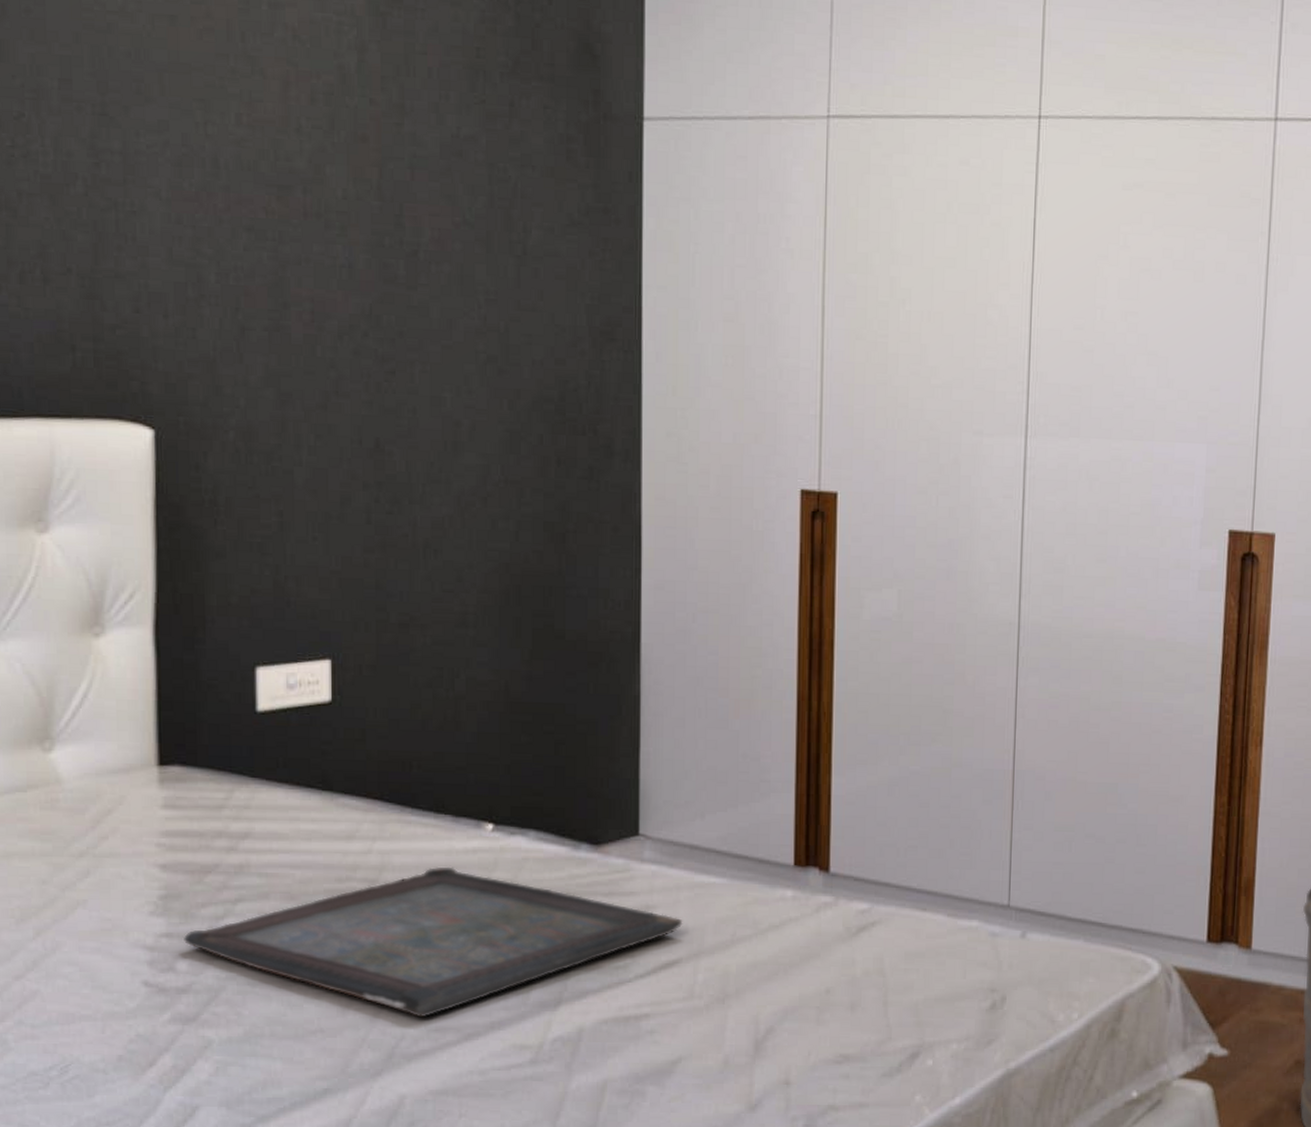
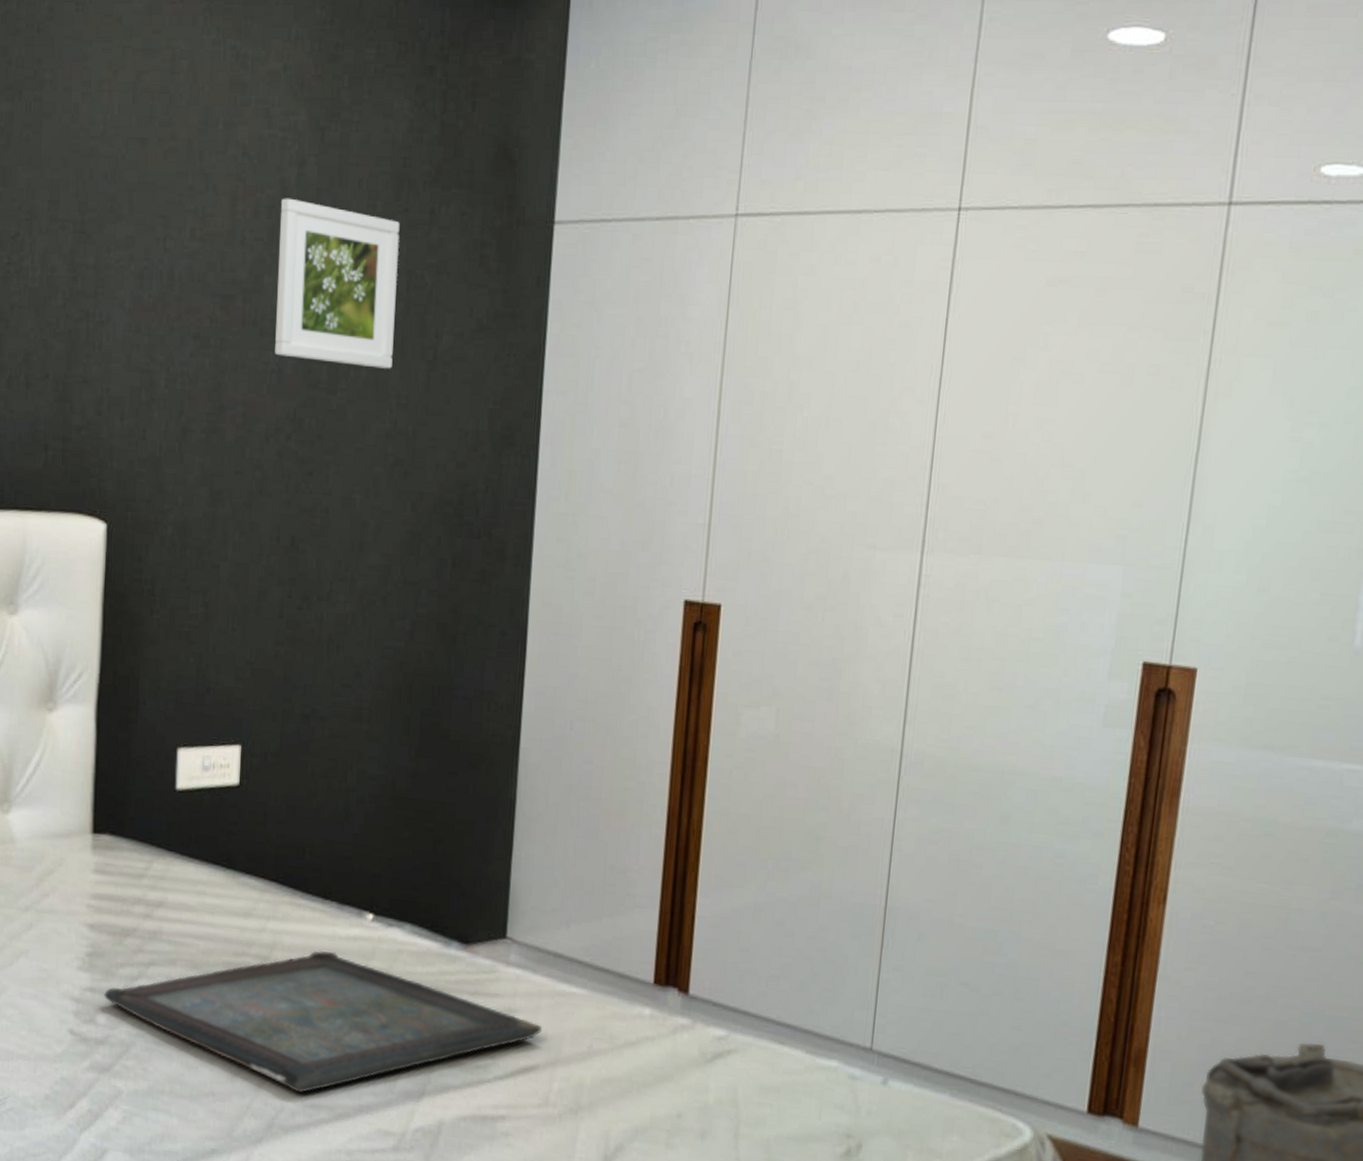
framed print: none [340,85,478,264] -> present [275,198,400,369]

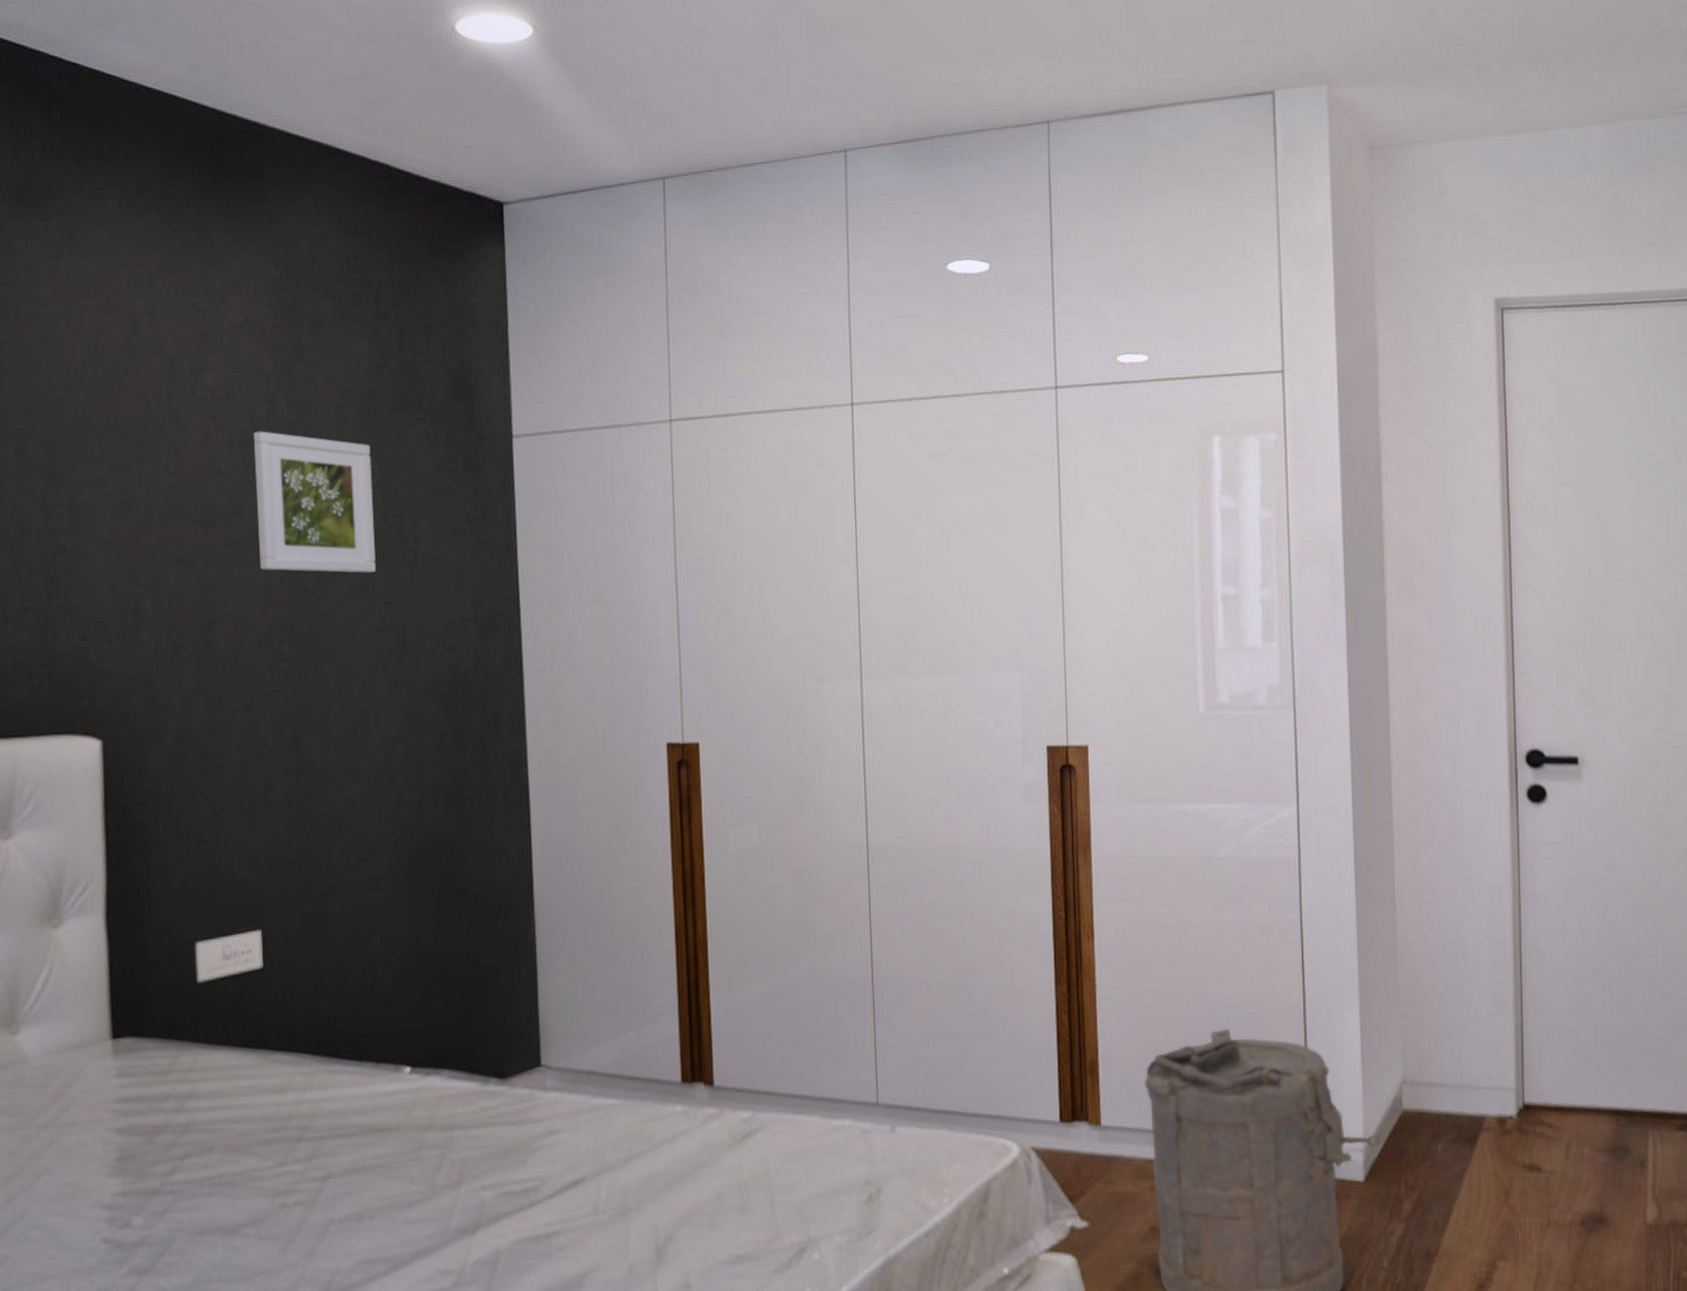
serving tray: present [104,950,543,1094] -> none [138,1109,585,1252]

